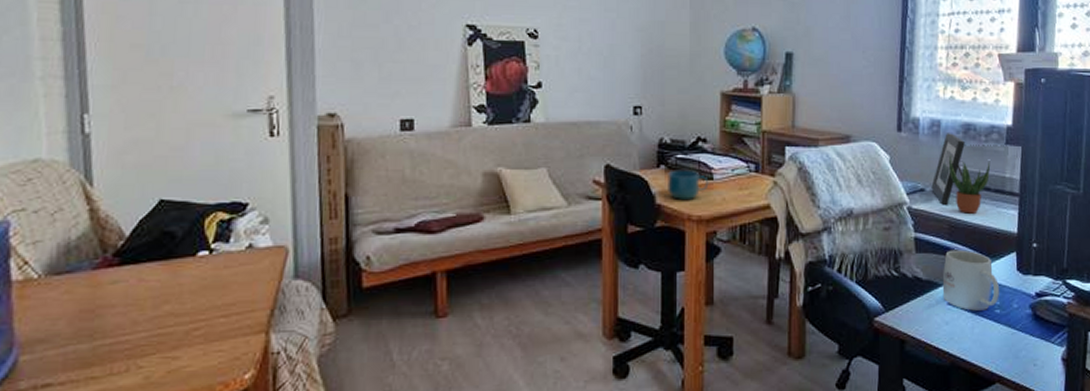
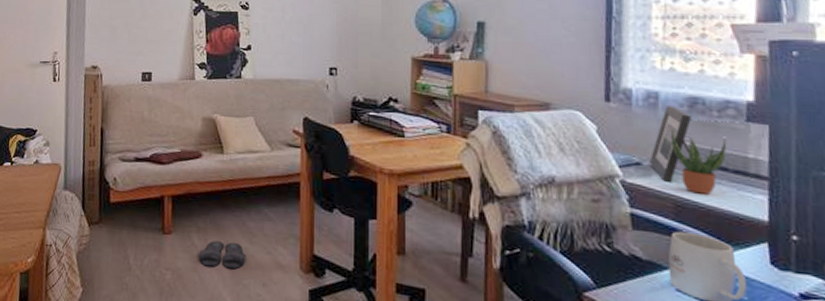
slippers: none [483,317,541,350] -> present [199,241,246,270]
cup: present [668,169,709,199] -> none [361,125,400,154]

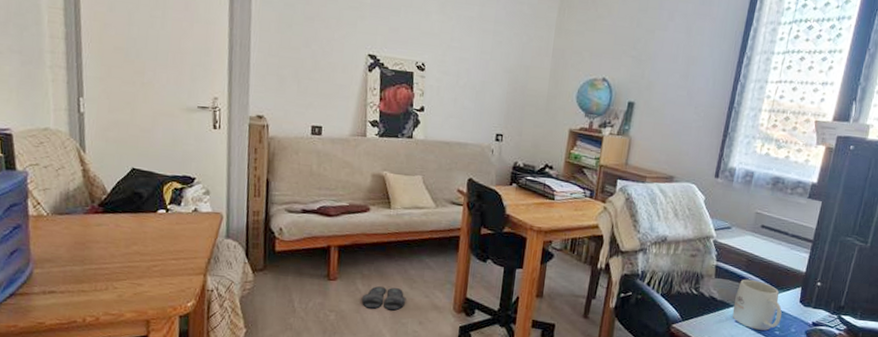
picture frame: present [649,105,691,184] -> none [736,183,772,244]
potted plant: present [670,129,727,195] -> none [754,201,792,252]

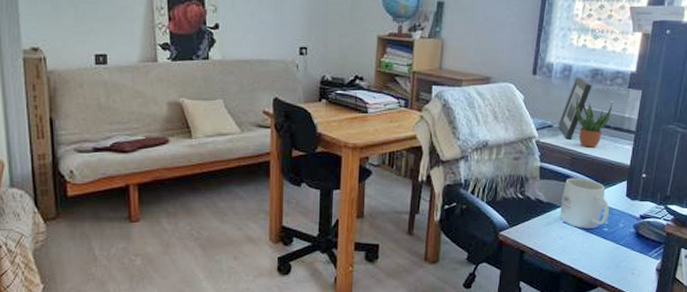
slippers: present [362,286,406,311] -> none [170,223,218,250]
picture frame: none [736,183,772,244] -> present [558,77,592,141]
potted plant: none [754,201,792,252] -> present [575,96,613,147]

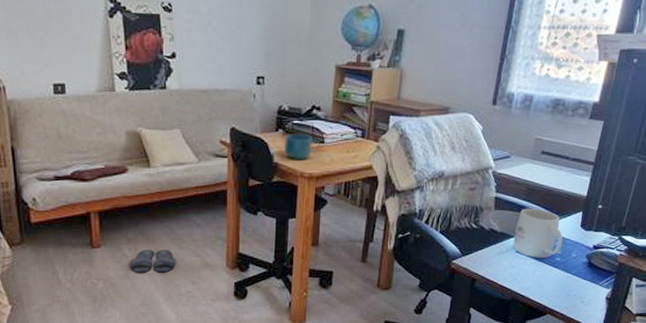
slippers: none [170,223,218,250] -> present [130,250,176,274]
cup: none [328,103,364,129] -> present [284,133,321,159]
picture frame: present [558,77,592,141] -> none [516,107,553,172]
potted plant: present [575,96,613,147] -> none [534,127,573,178]

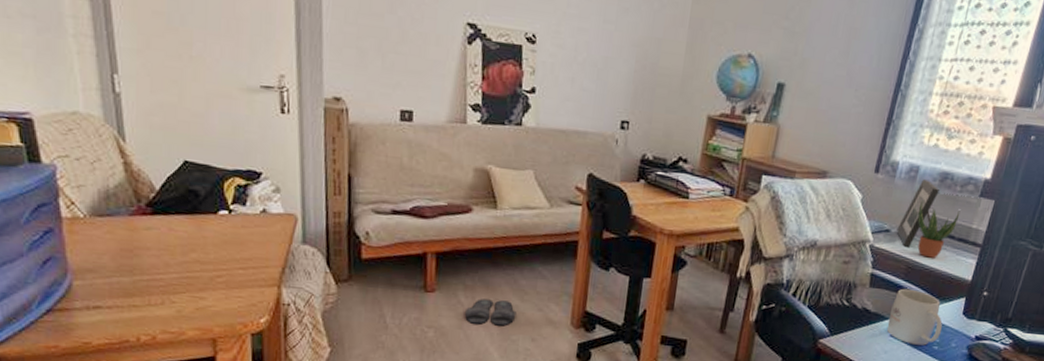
cup: present [284,133,321,159] -> none [644,185,684,215]
picture frame: none [516,107,553,172] -> present [896,179,939,249]
potted plant: none [534,127,573,178] -> present [917,200,961,258]

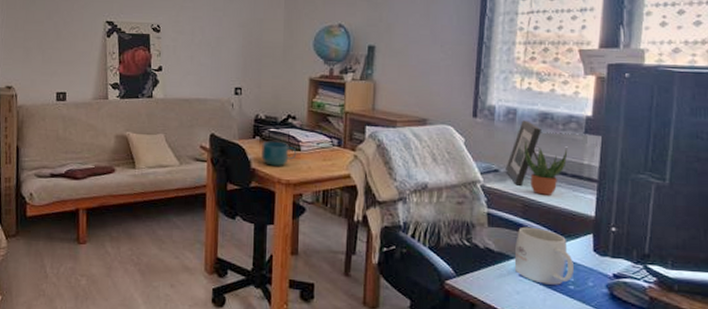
slippers: present [465,298,517,327] -> none [112,248,156,274]
cup: none [644,185,684,215] -> present [261,140,297,166]

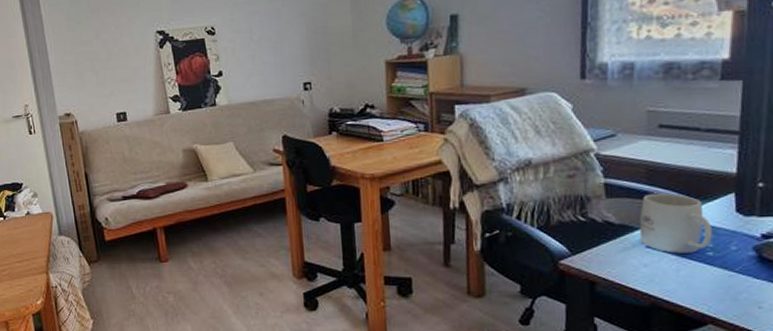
cup: present [261,140,297,166] -> none [339,134,379,161]
picture frame: present [505,120,541,187] -> none [623,74,666,150]
potted plant: present [523,140,568,195] -> none [645,97,700,156]

